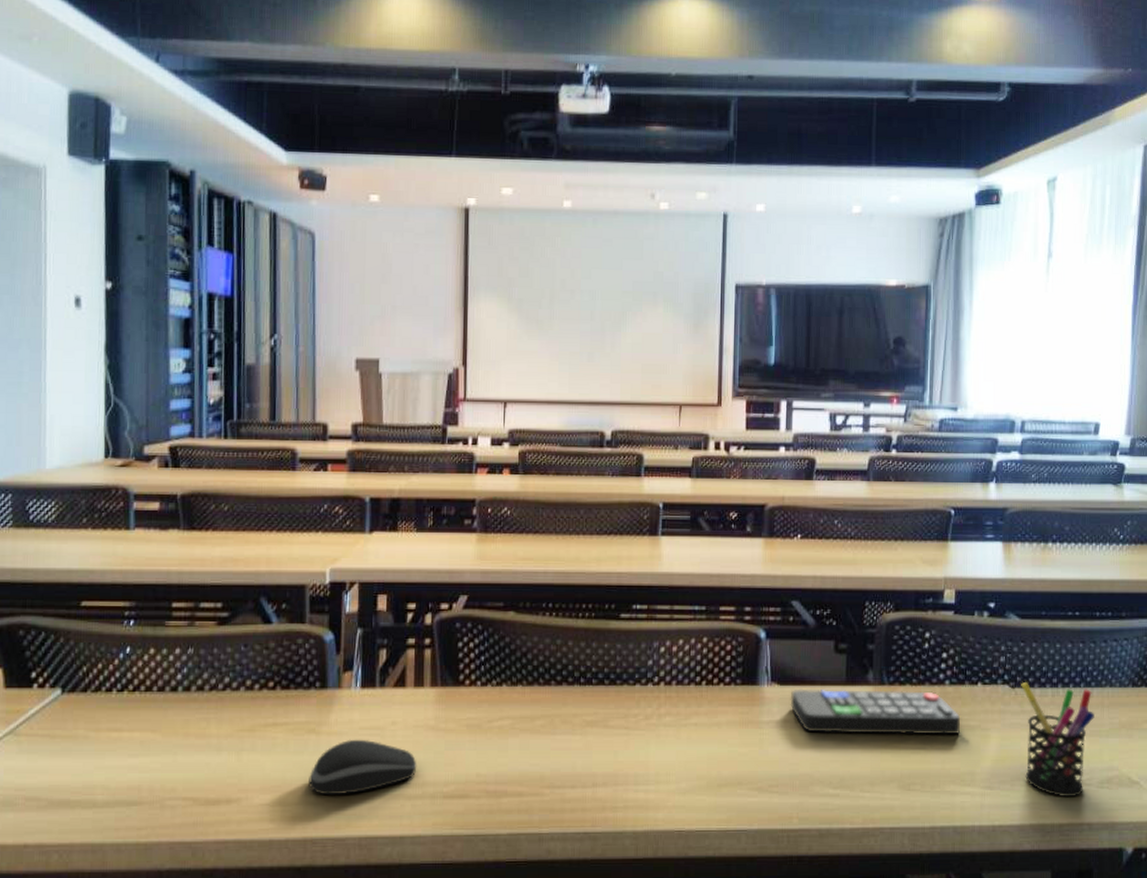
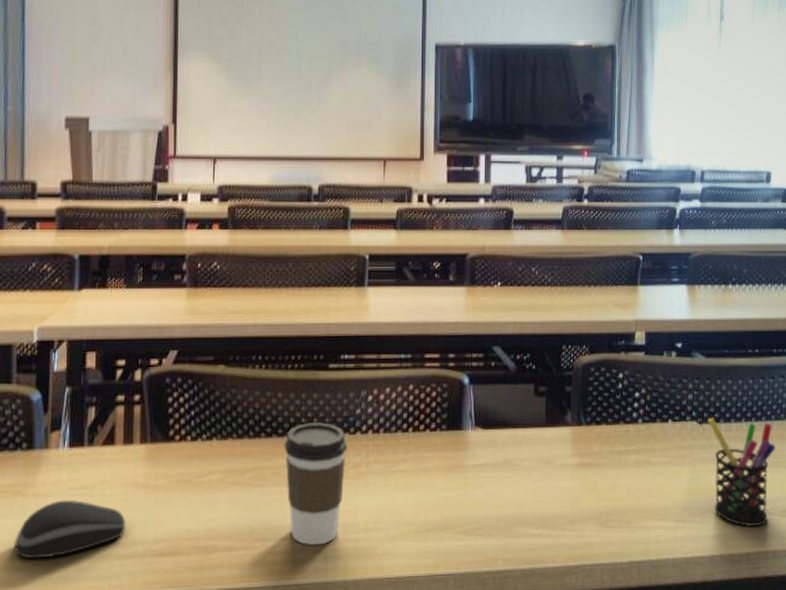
coffee cup: none [574,671,639,795] -> present [284,421,348,546]
remote control: present [790,688,961,735] -> none [493,430,654,475]

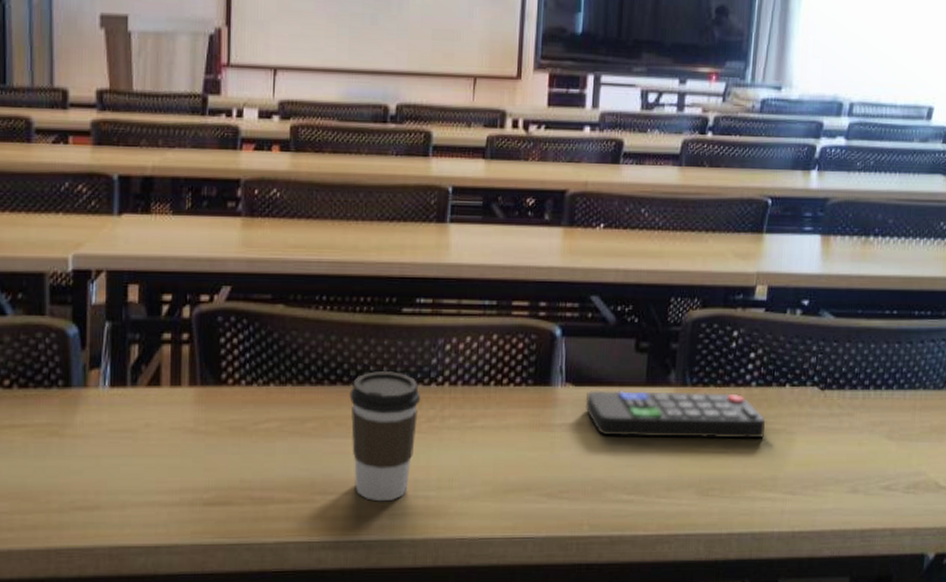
computer mouse: present [14,499,126,560] -> none [52,442,174,503]
remote control: none [493,430,654,475] -> present [585,389,766,439]
pen holder: present [708,418,775,527] -> none [829,384,905,502]

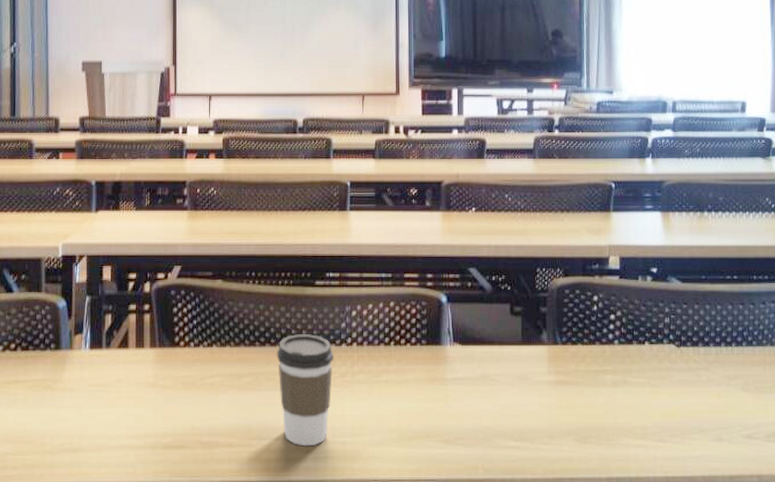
remote control: present [585,389,766,439] -> none [471,348,631,391]

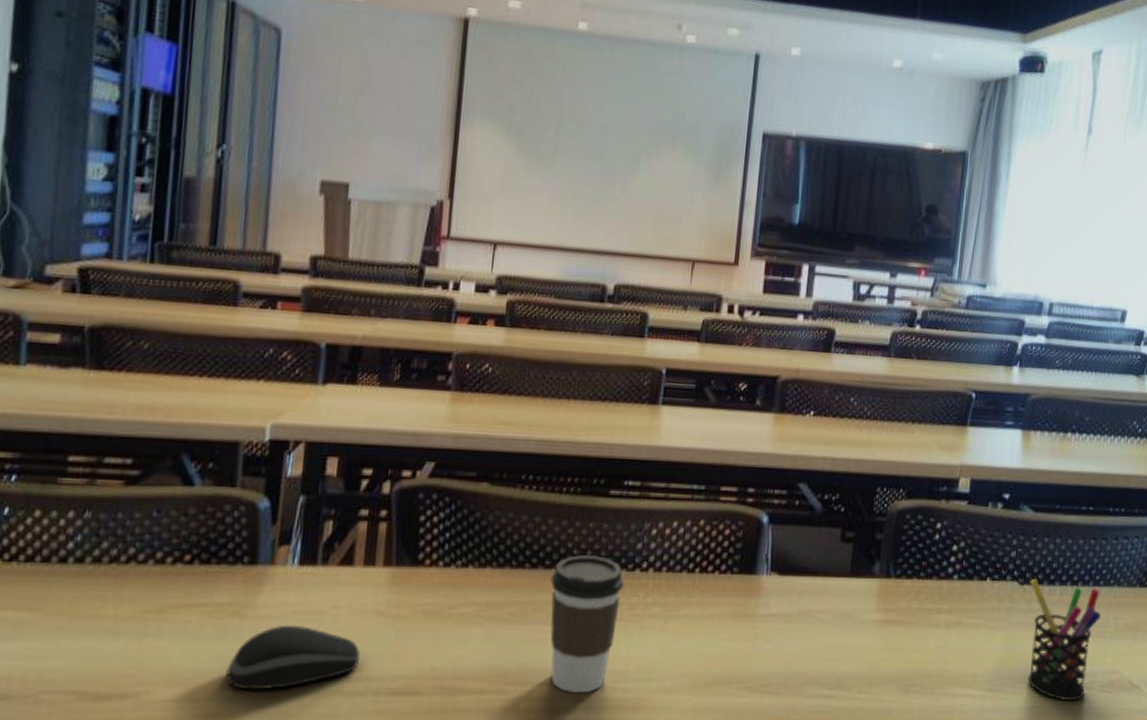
computer mouse: none [46,395,139,446] -> present [226,624,361,691]
pen holder: none [686,342,758,450] -> present [1027,579,1101,700]

